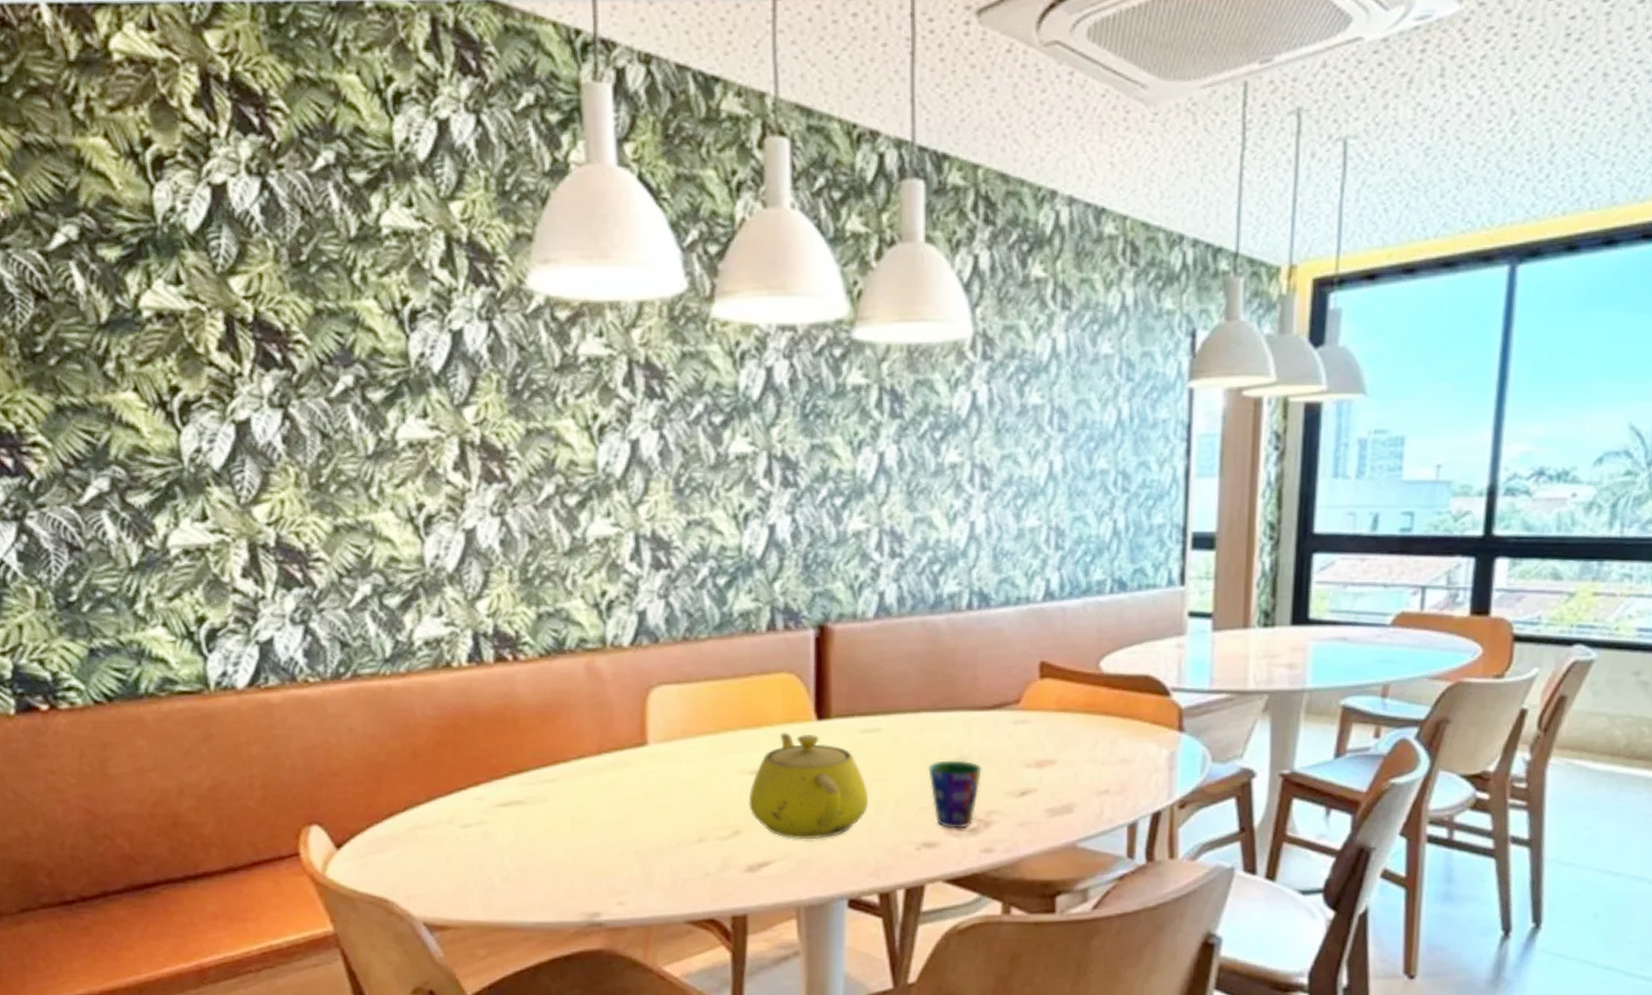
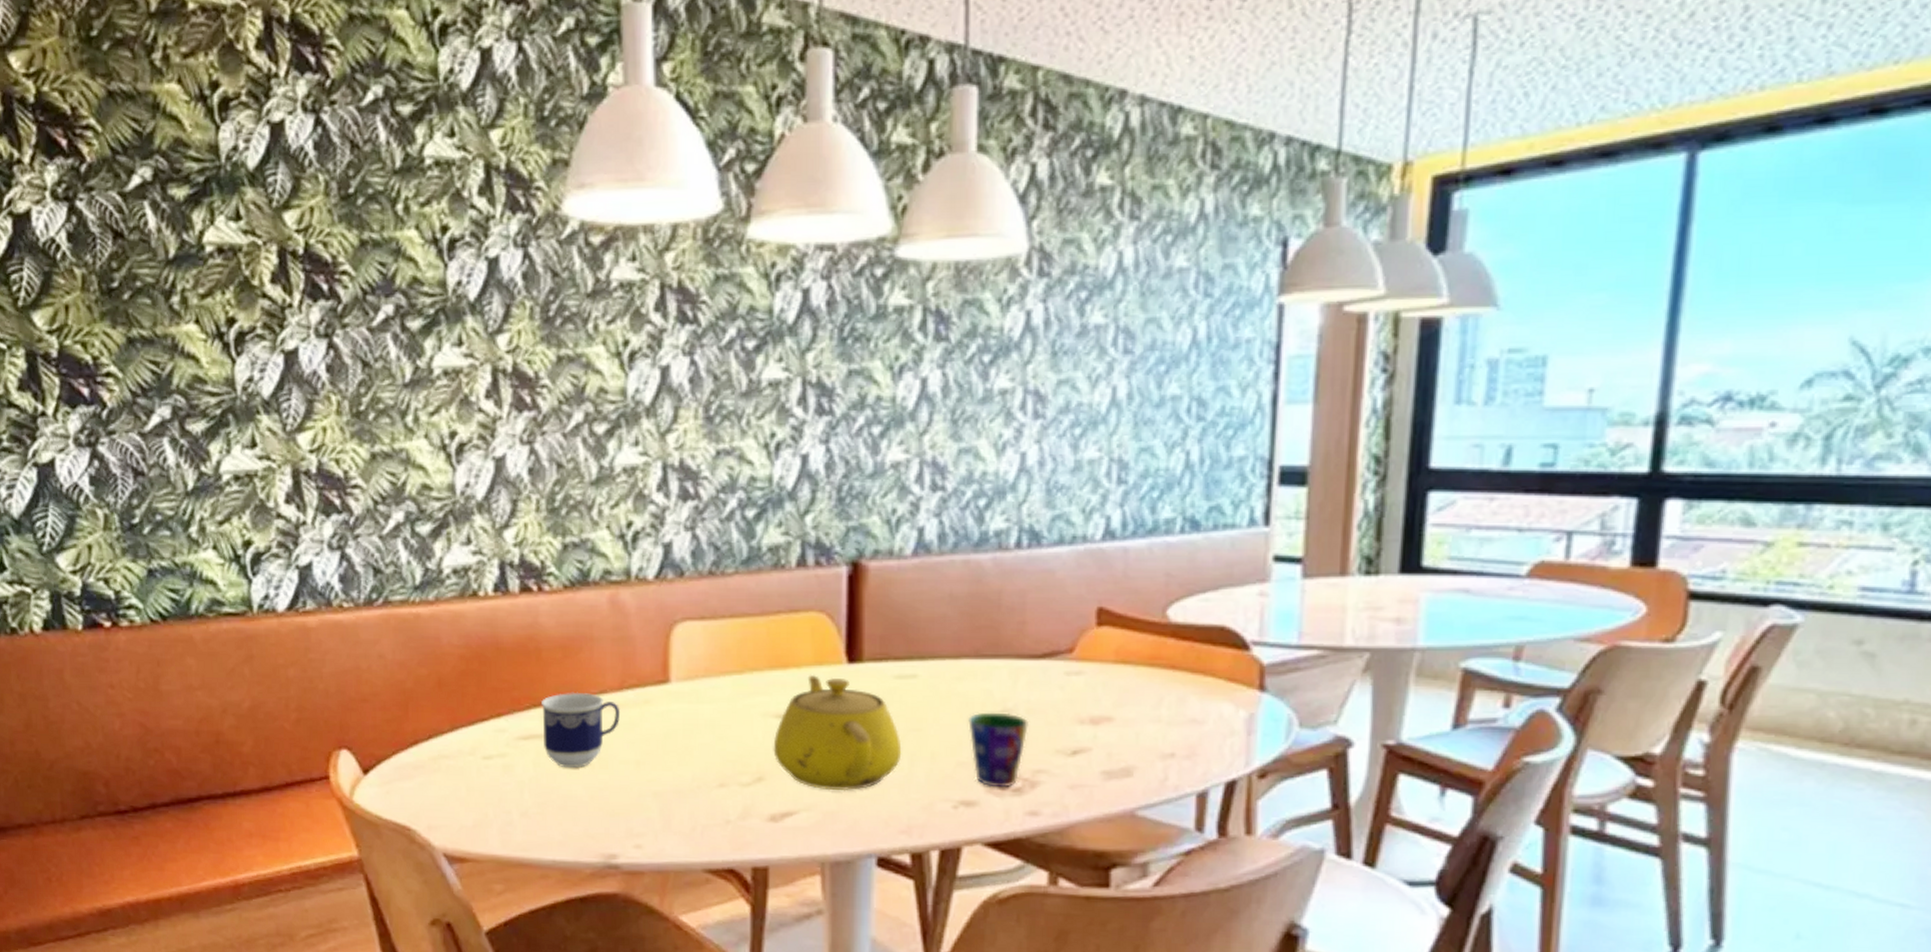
cup: none [520,757,600,832] -> present [542,692,621,769]

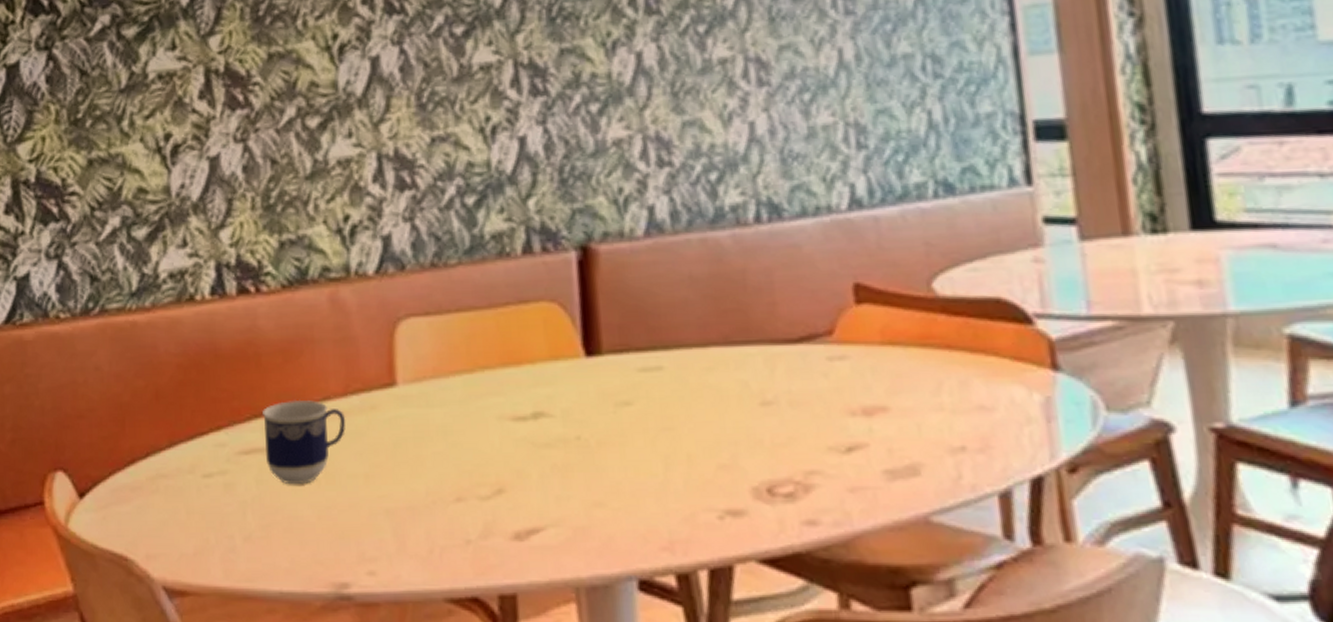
teapot: present [773,674,902,791] -> none [511,370,655,503]
cup: present [967,712,1030,788] -> none [723,405,795,493]

